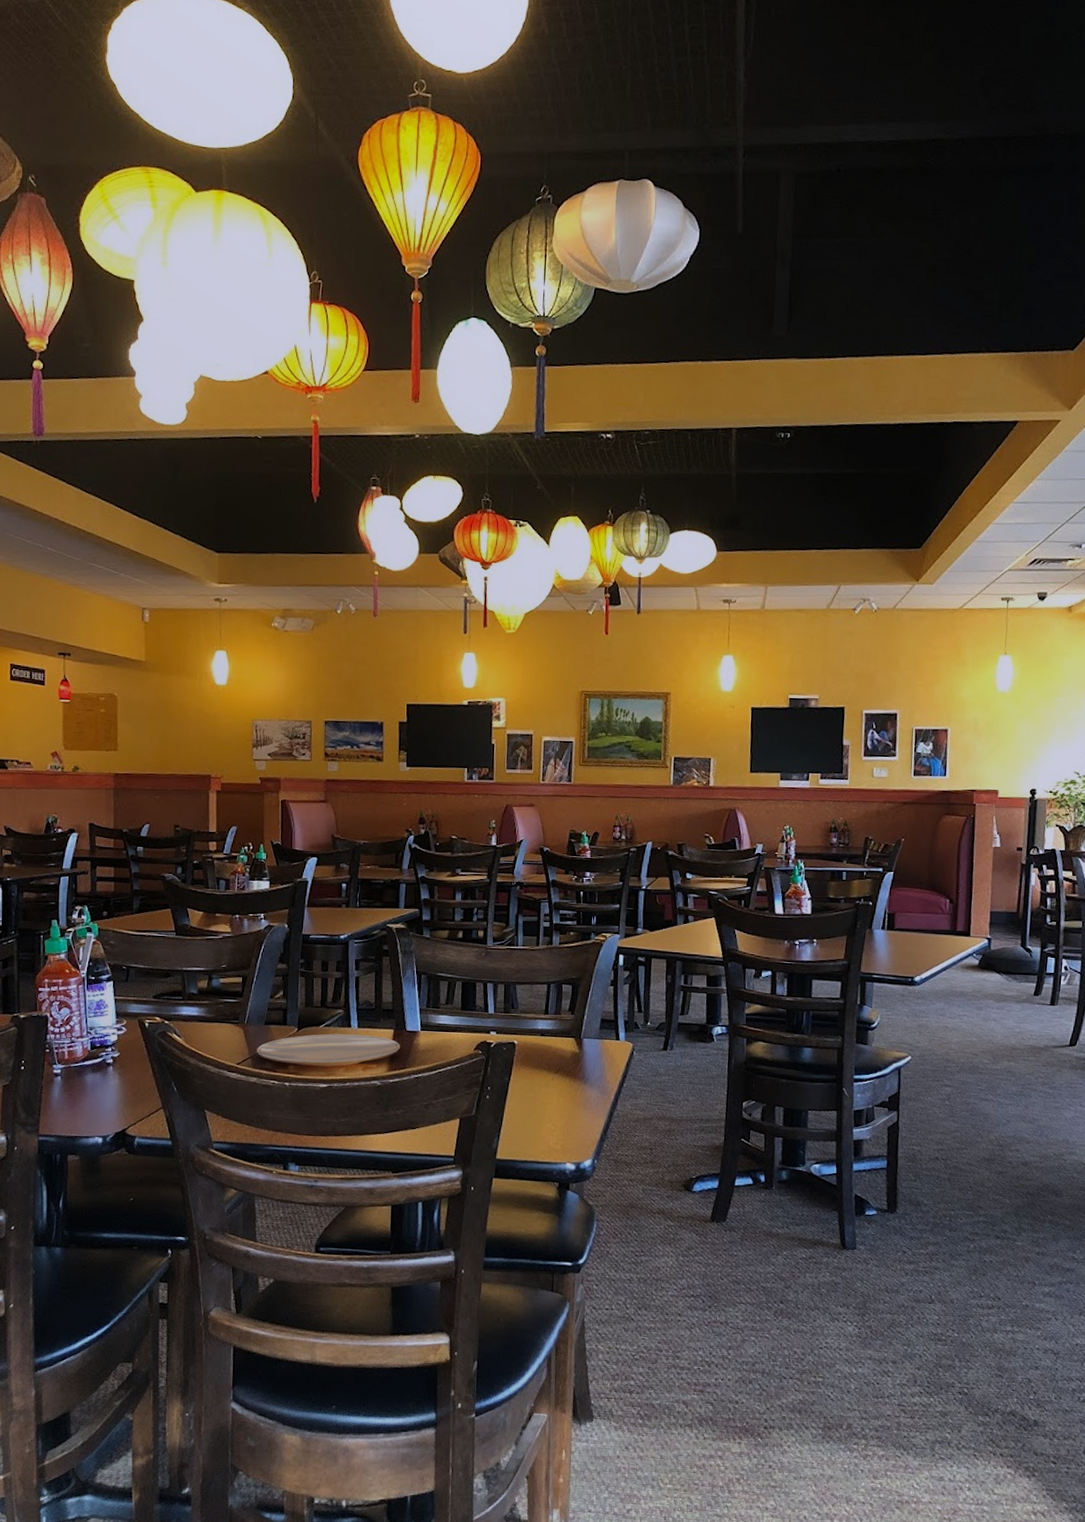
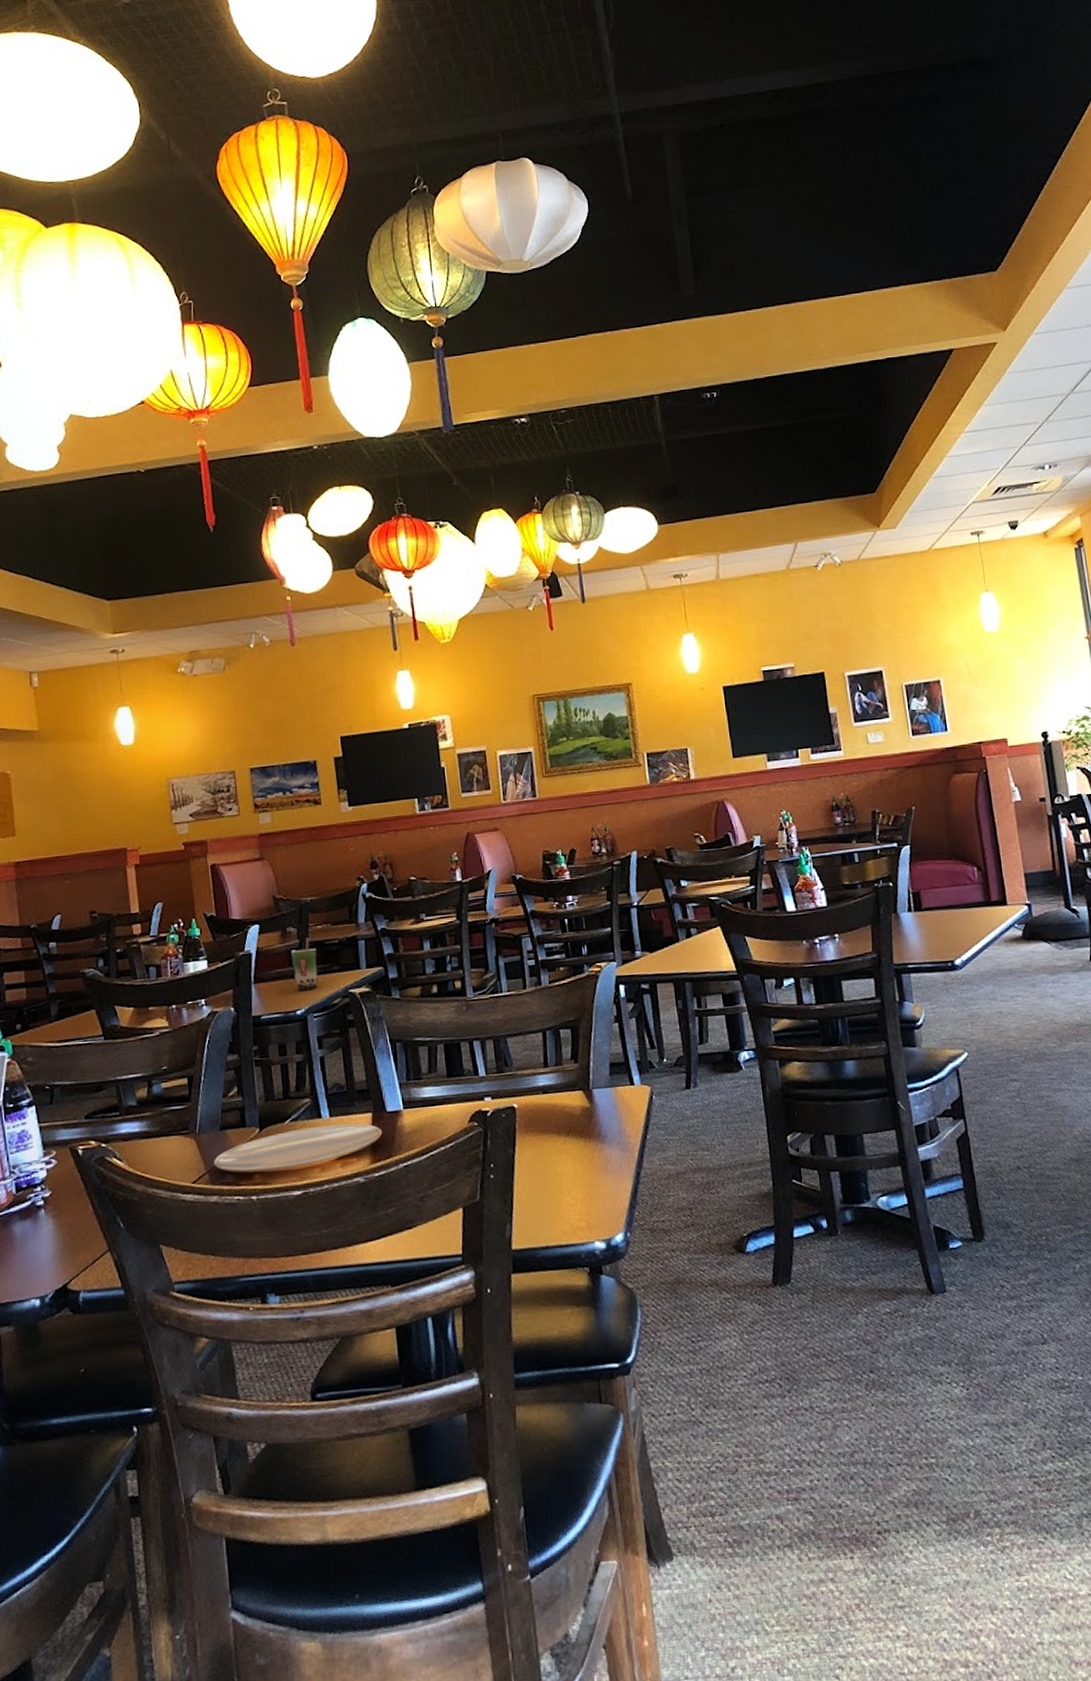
beverage cup: none [342,875,364,920] -> present [291,937,318,992]

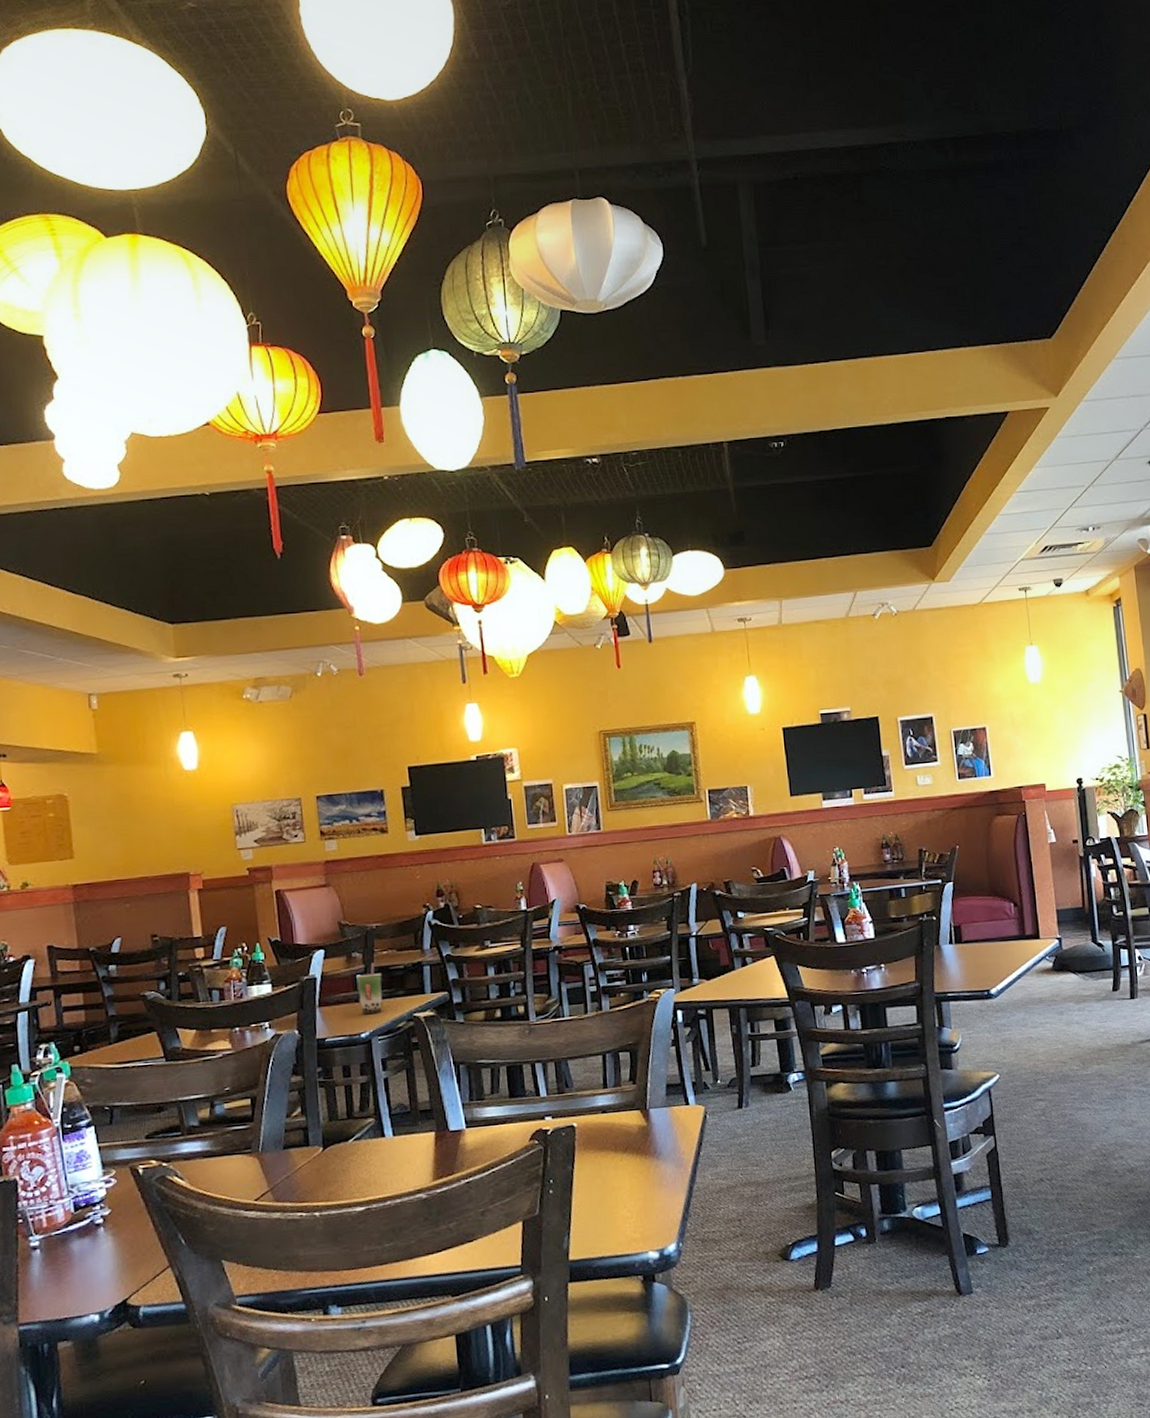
plate: present [214,1123,383,1173] -> none [277,1142,445,1191]

